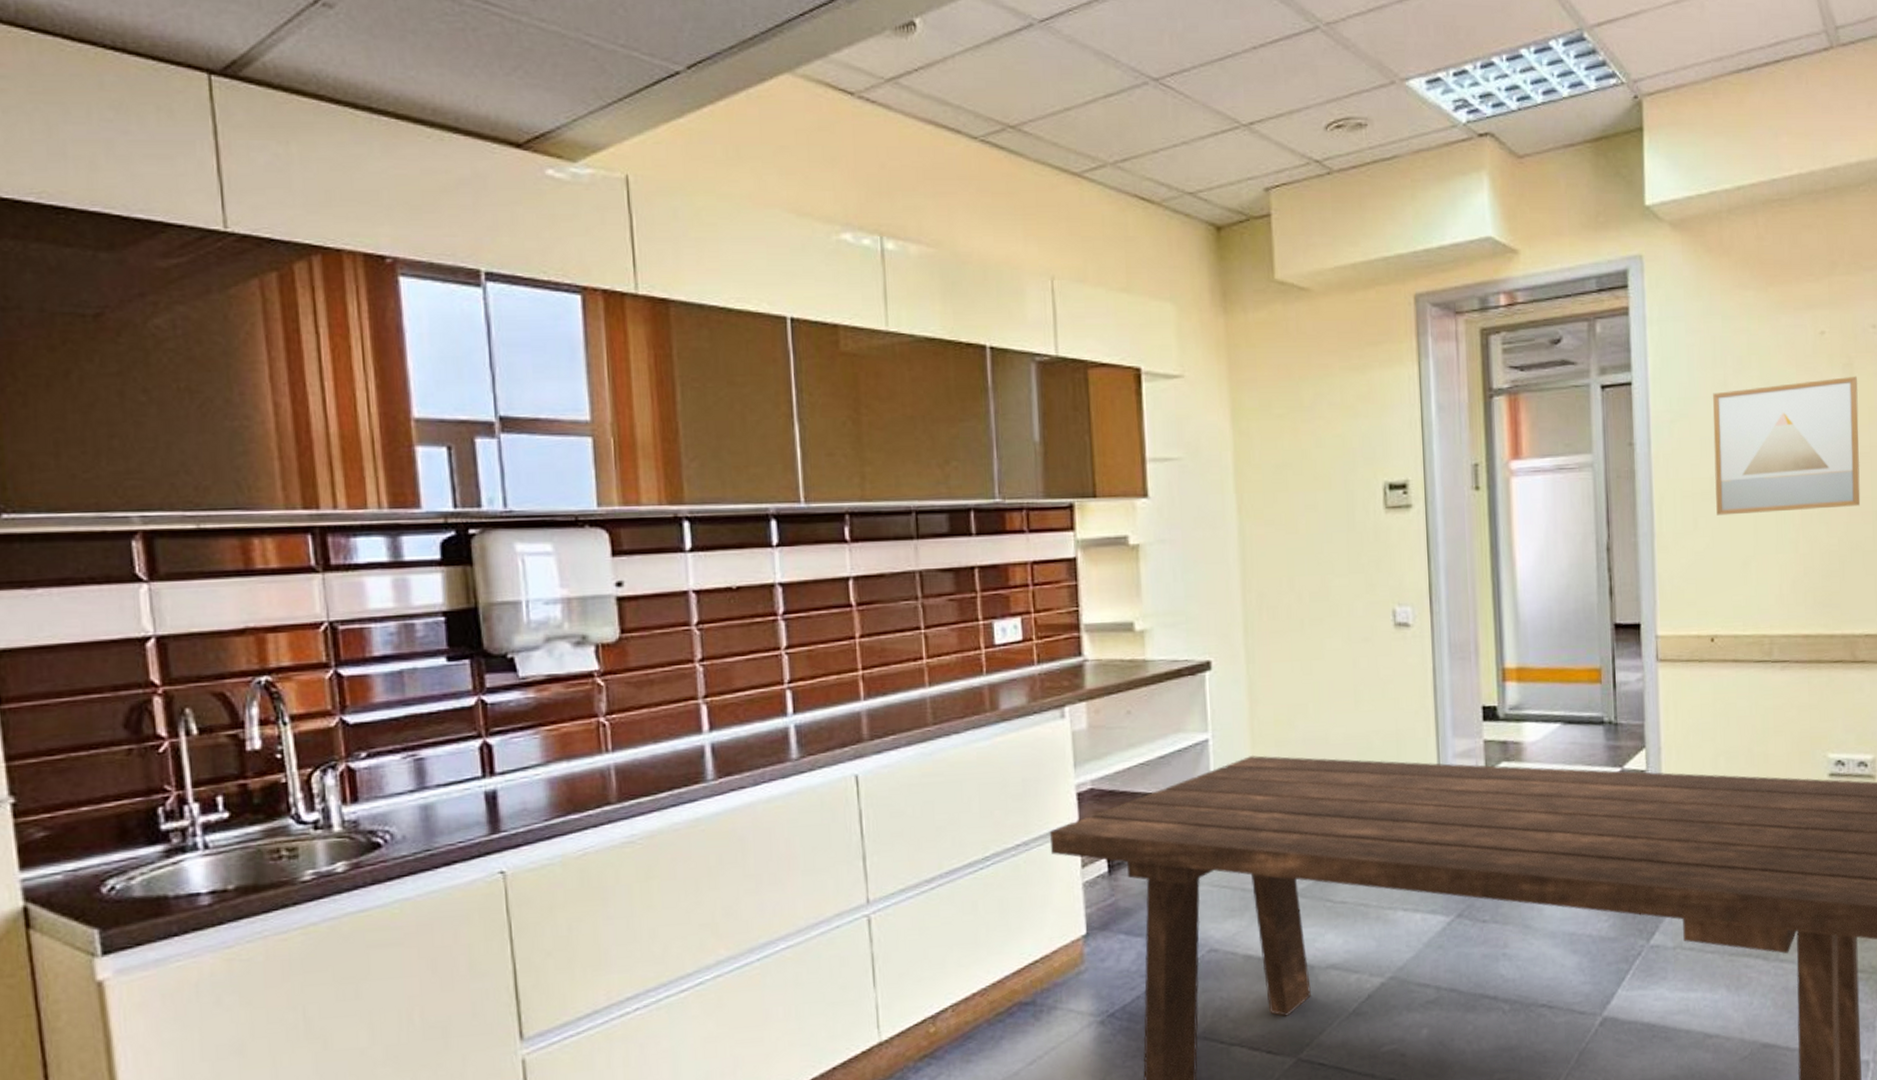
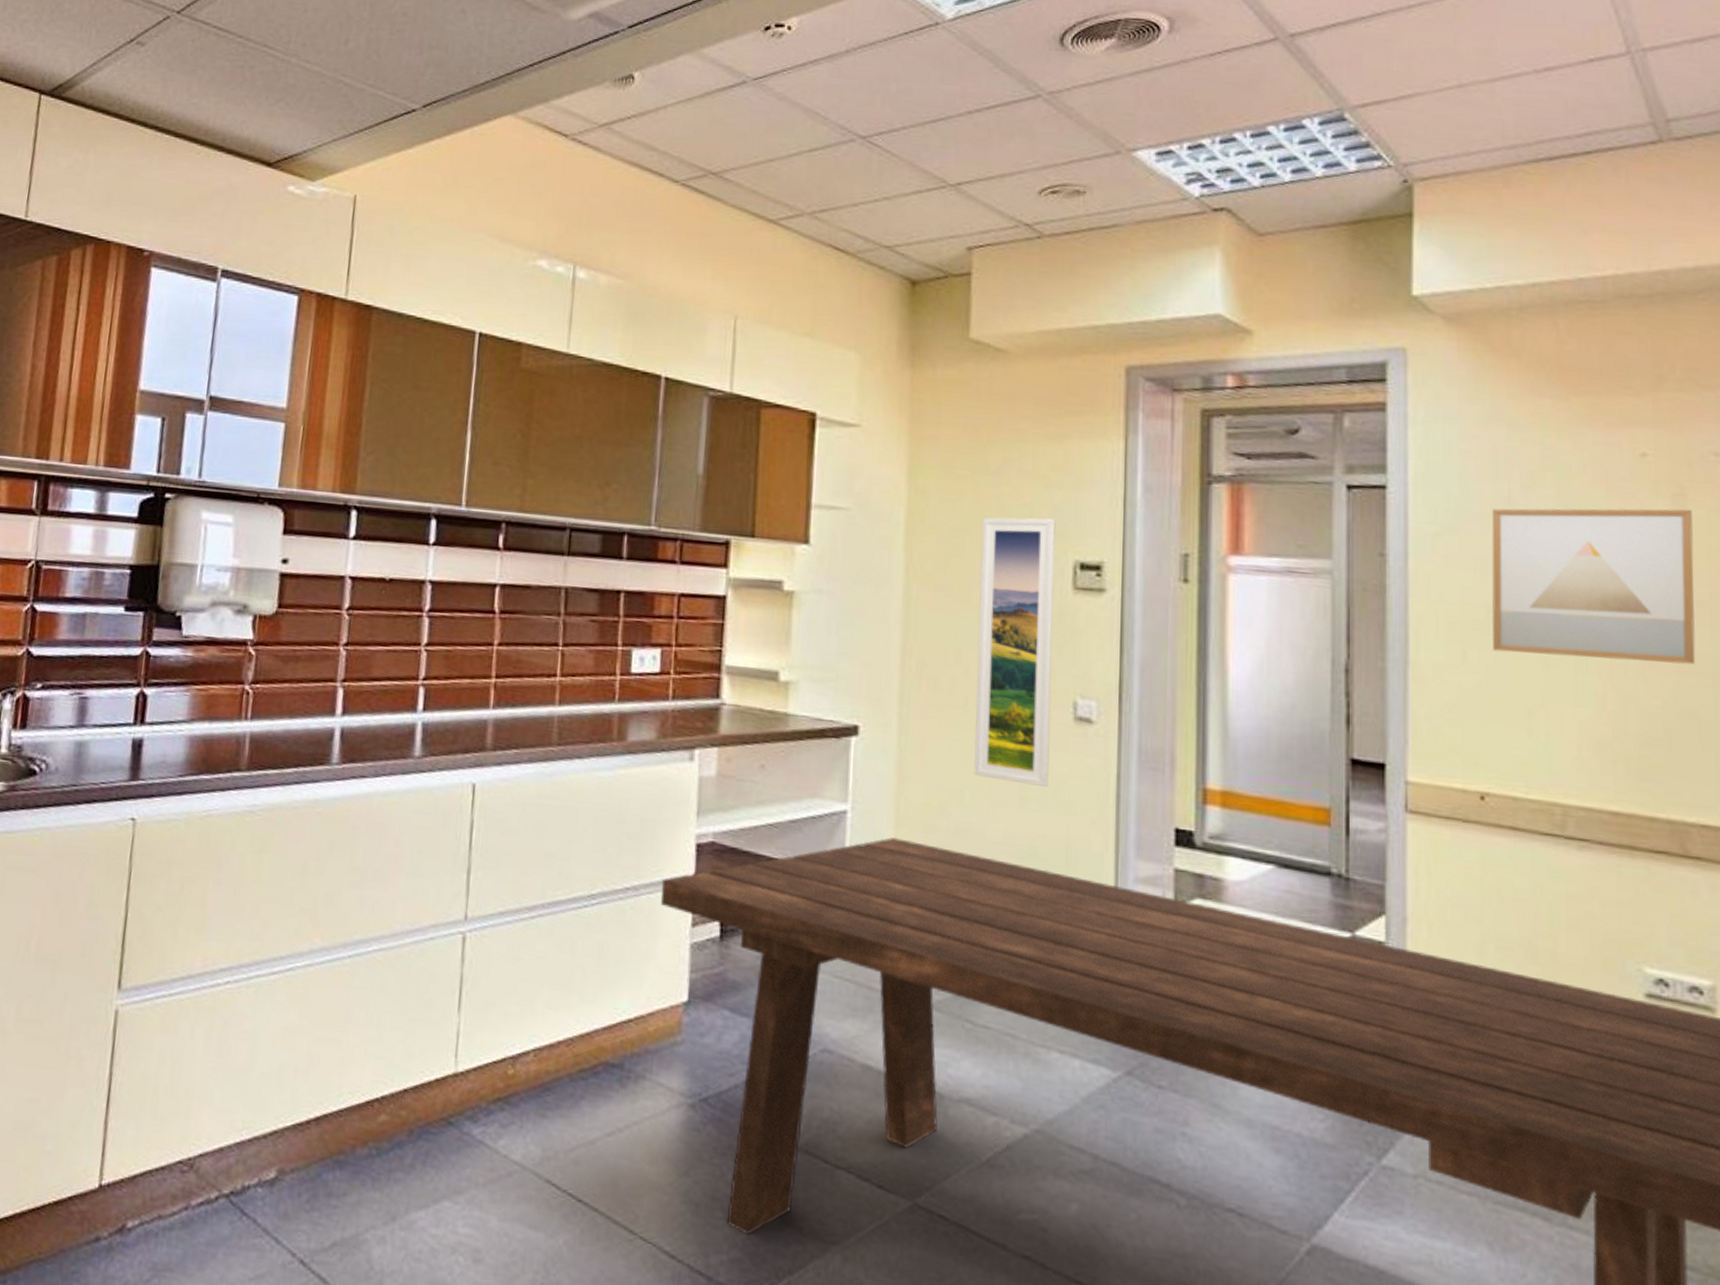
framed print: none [1302,446,1377,690] -> present [974,517,1056,787]

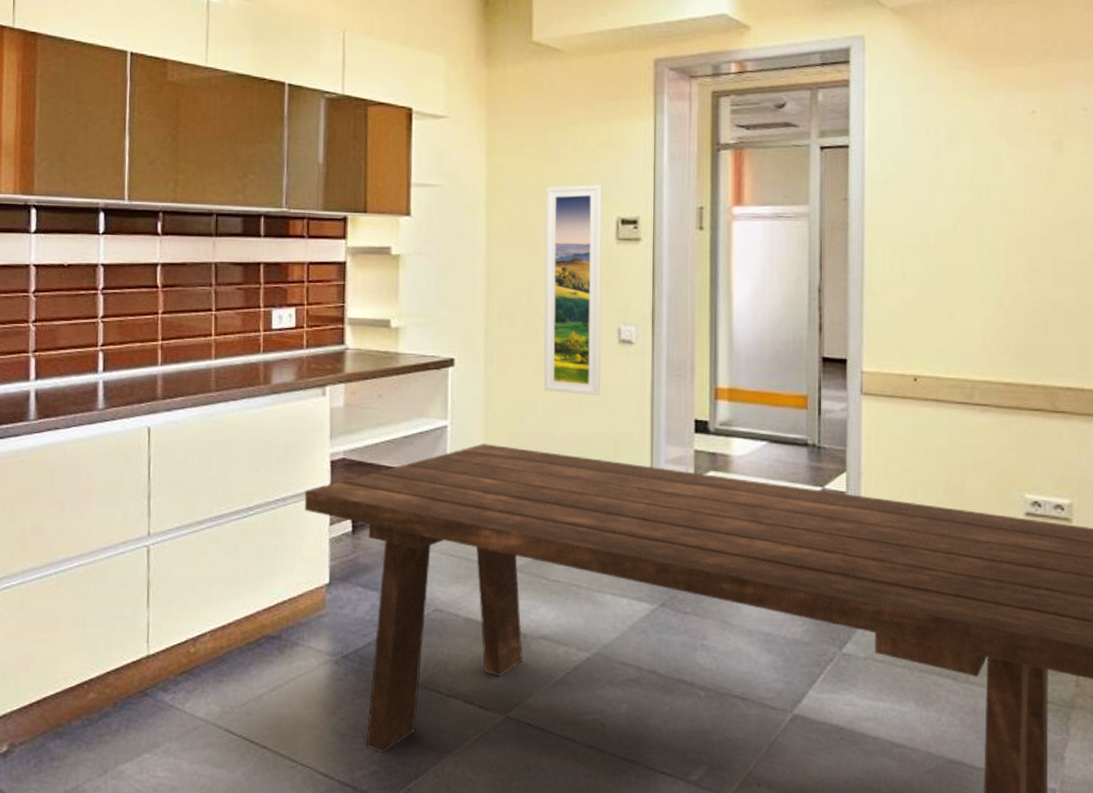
wall art: present [1491,508,1696,665] -> none [923,152,1066,270]

